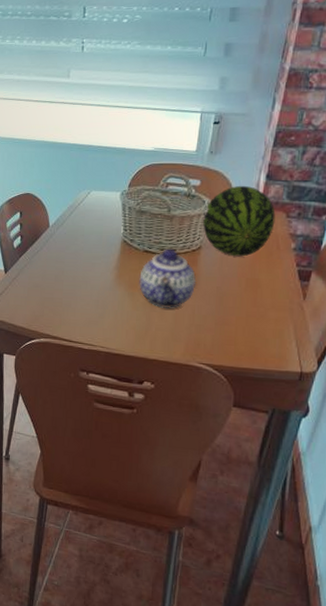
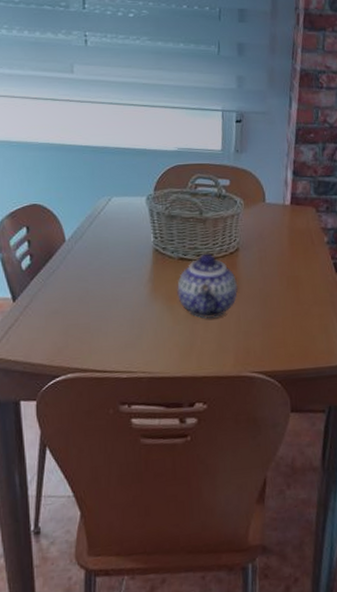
fruit: present [202,185,276,257] -> none [236,183,307,256]

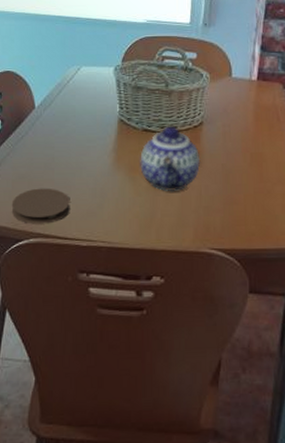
coaster: none [46,321,108,360] -> present [11,188,70,224]

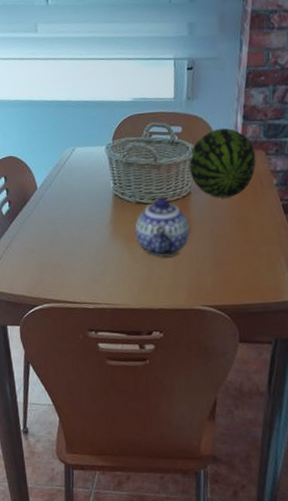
coaster: present [11,188,70,224] -> none [25,259,76,292]
fruit: none [201,57,273,131] -> present [188,128,256,198]

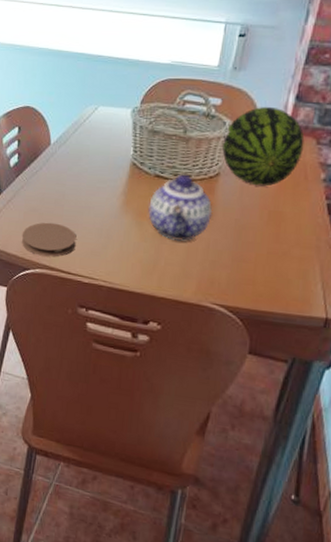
coaster: none [25,259,76,292] -> present [21,222,77,257]

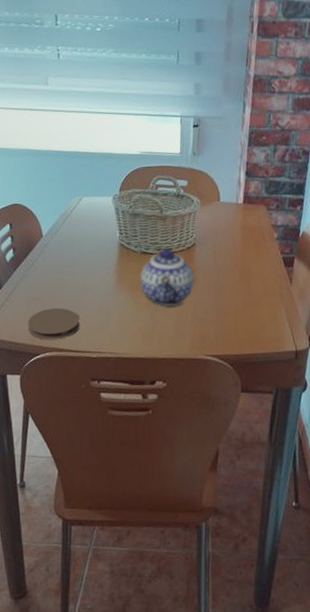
fruit: present [222,106,305,187] -> none [193,183,258,250]

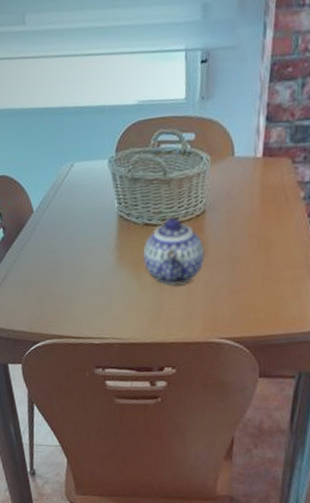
coaster: present [27,307,80,340] -> none [24,291,80,327]

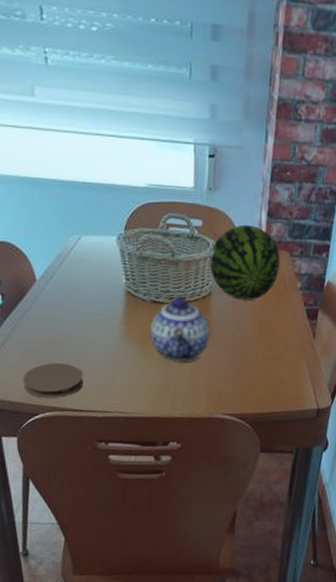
coaster: none [24,291,80,327] -> present [22,362,84,399]
fruit: none [202,132,281,216] -> present [209,224,281,300]

